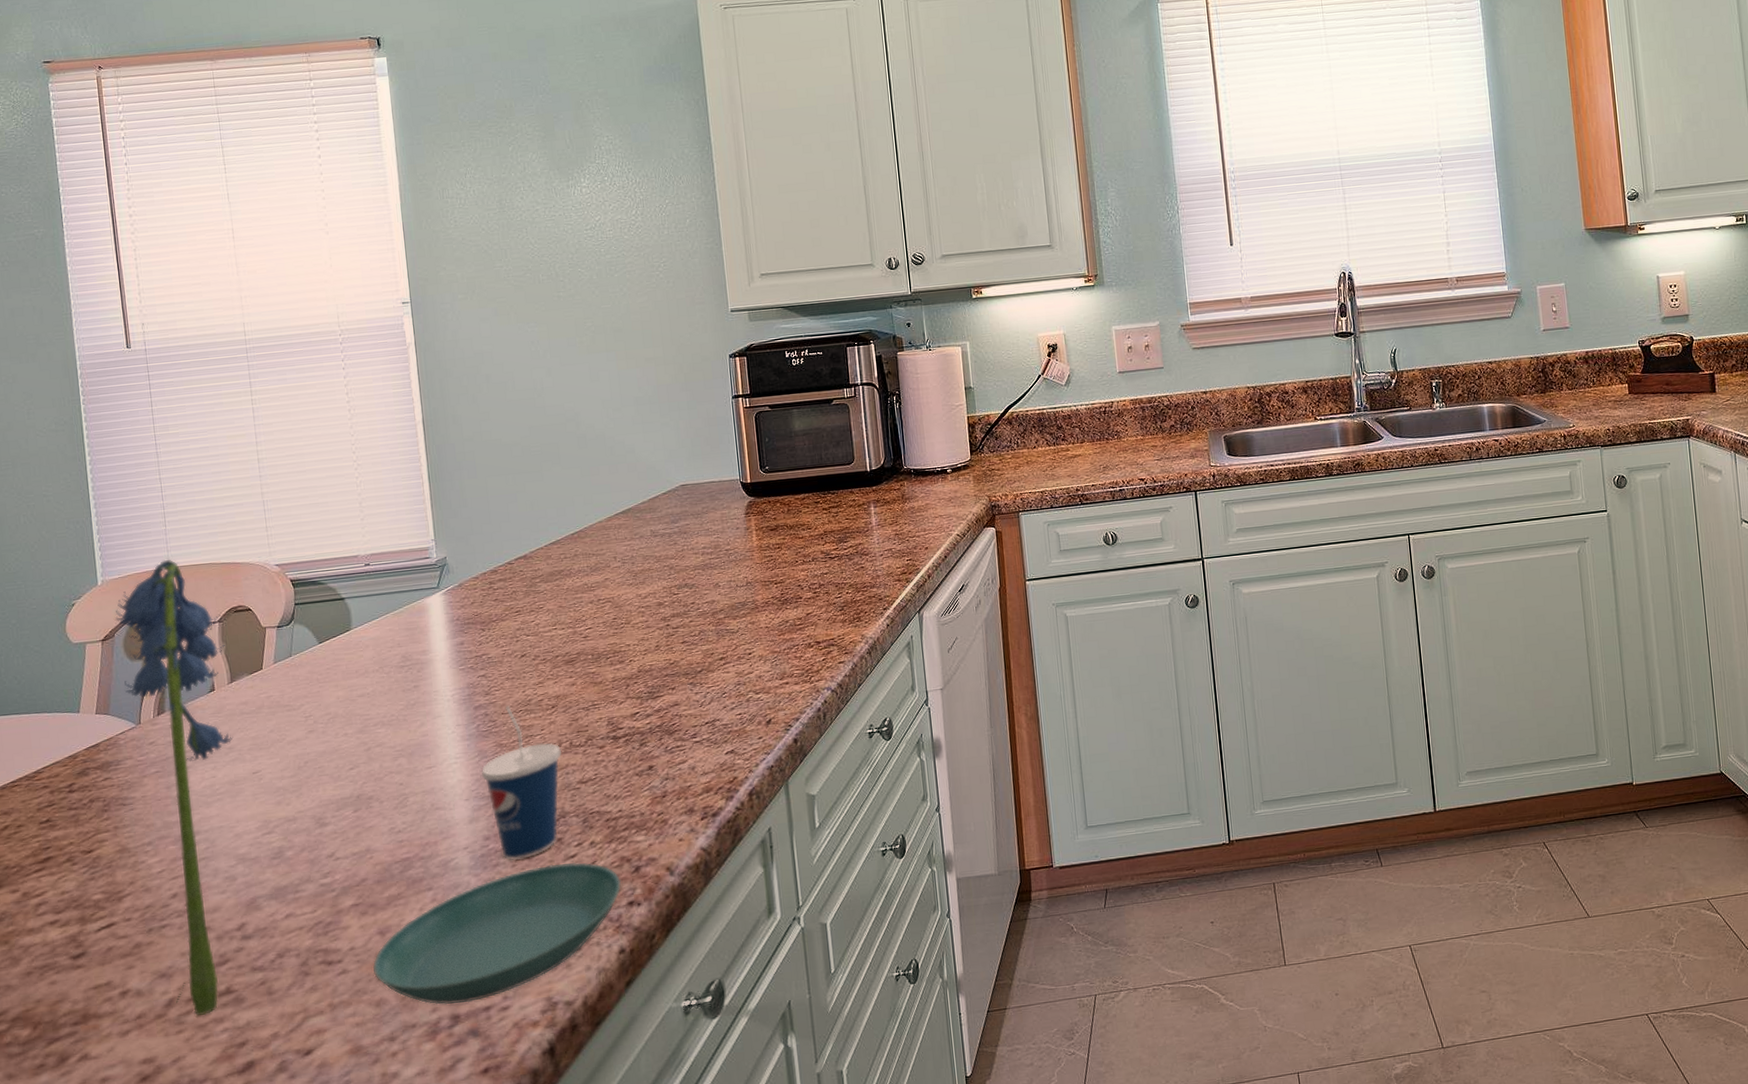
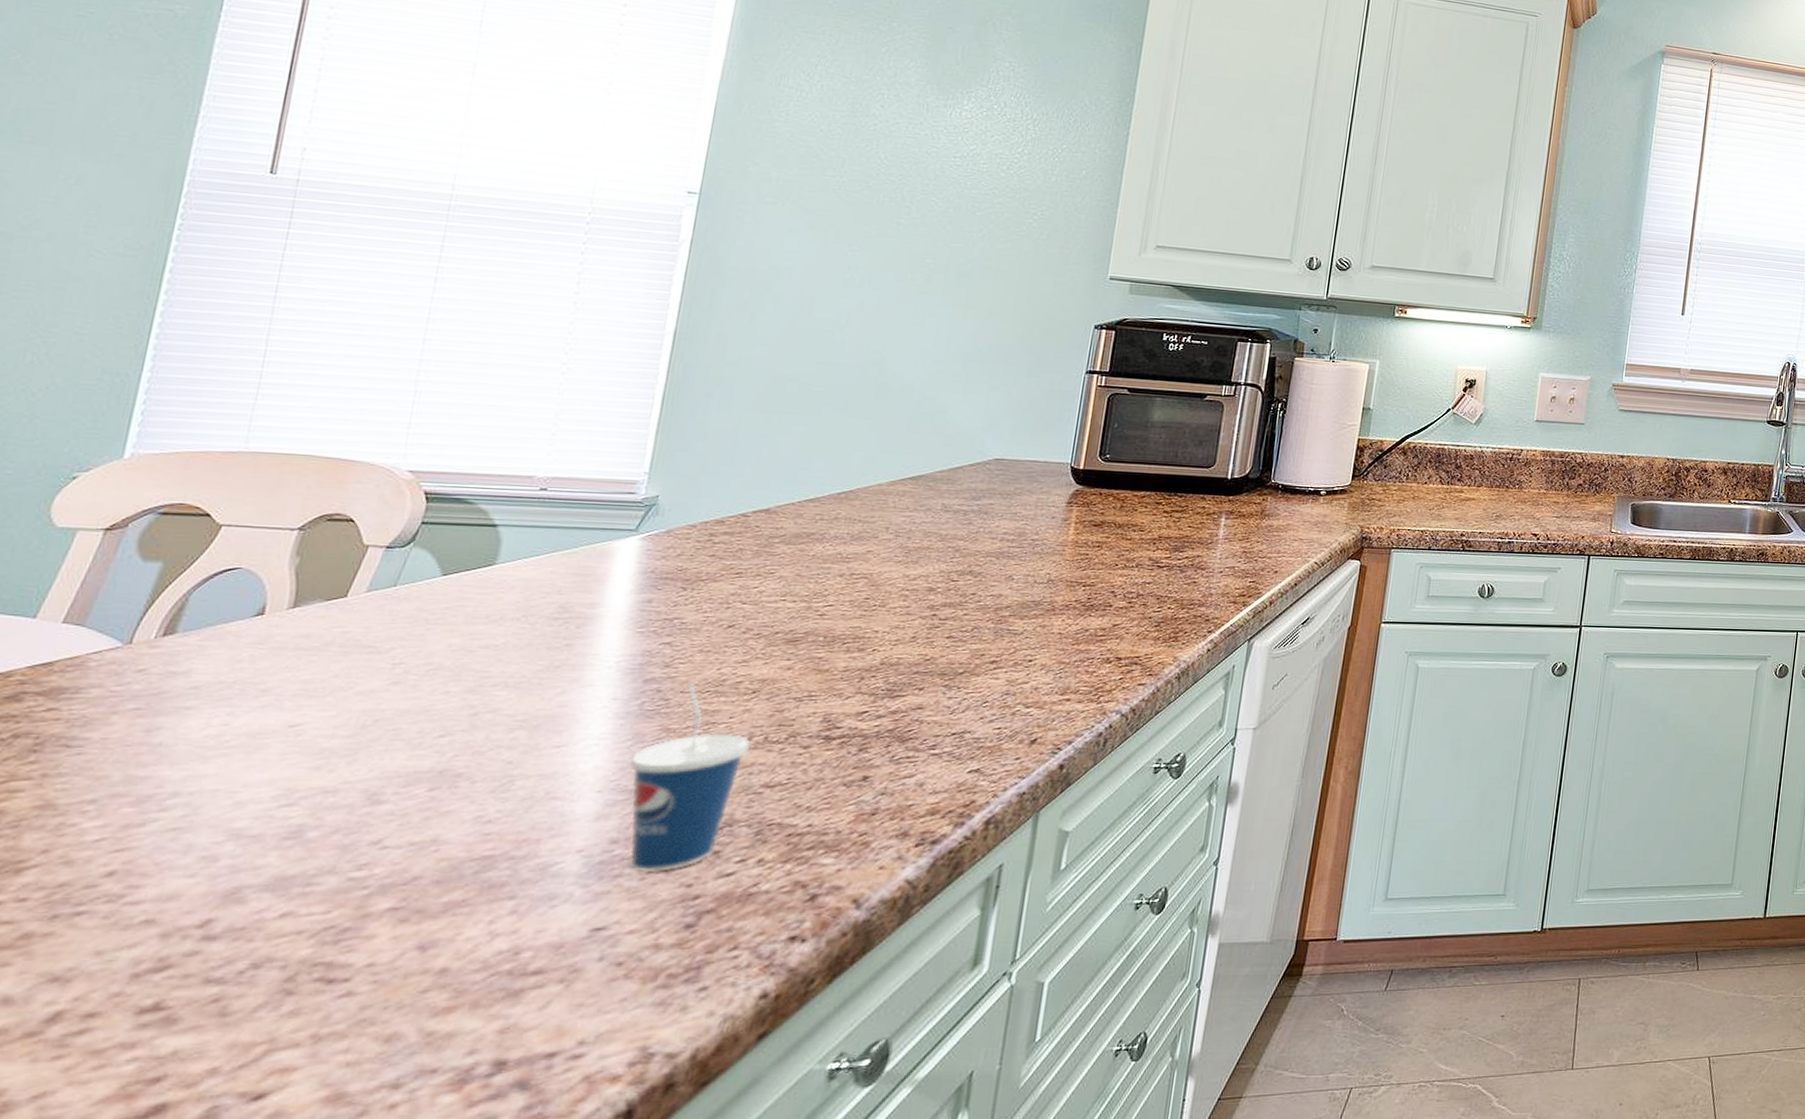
flower: present [115,559,233,1016] -> none [65,440,305,1039]
saucer: present [372,862,622,1005] -> none [393,882,788,1047]

